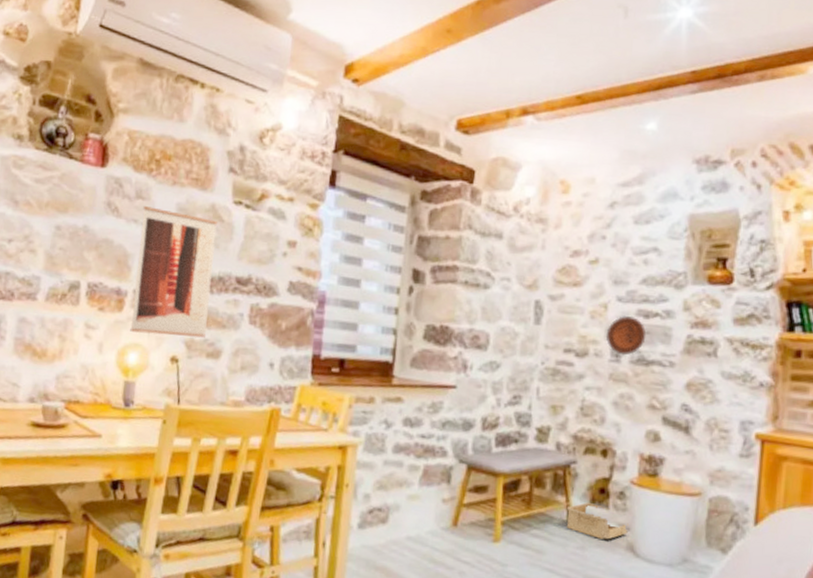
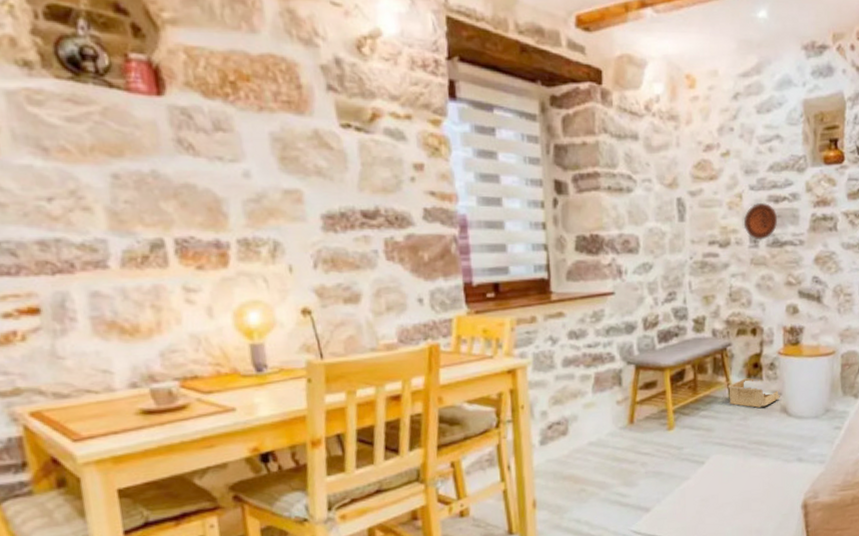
wall art: present [130,206,218,338] -> none [226,139,338,288]

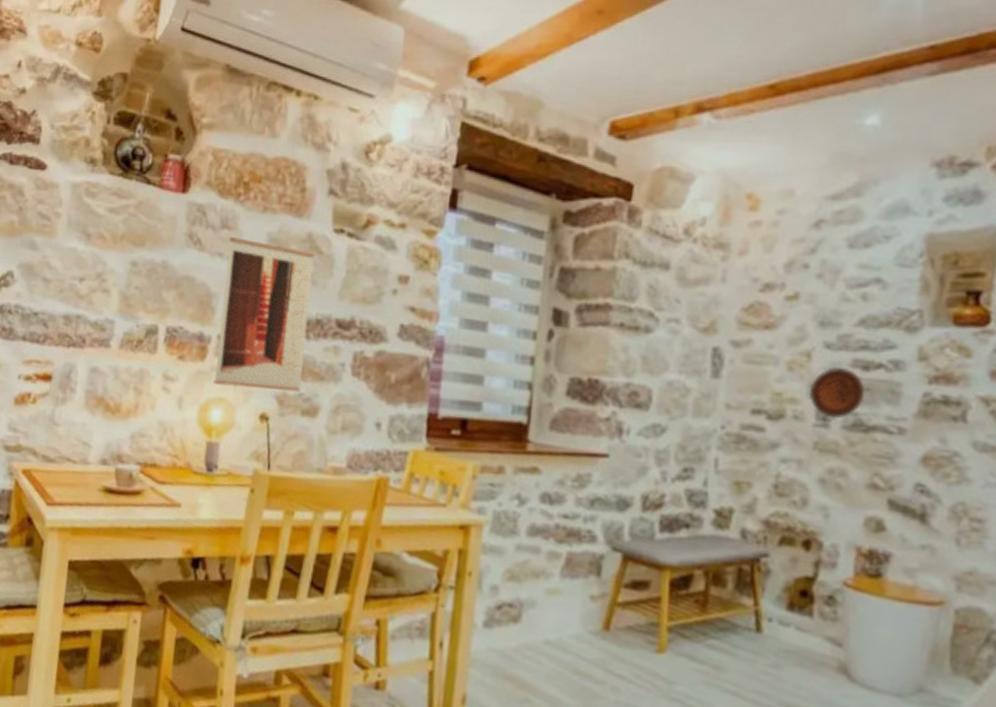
wall art: none [226,139,338,288] -> present [213,237,316,392]
storage bin: present [727,378,780,408] -> none [754,607,841,658]

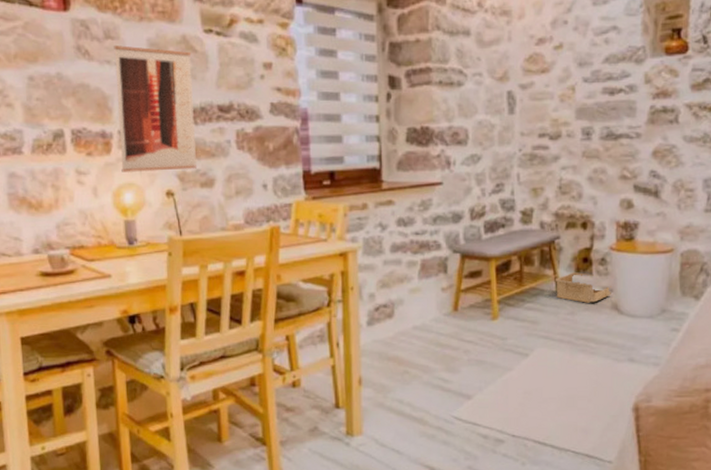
storage bin: none [754,607,841,658] -> present [555,272,611,303]
decorative plate: present [810,367,866,419] -> none [577,94,613,133]

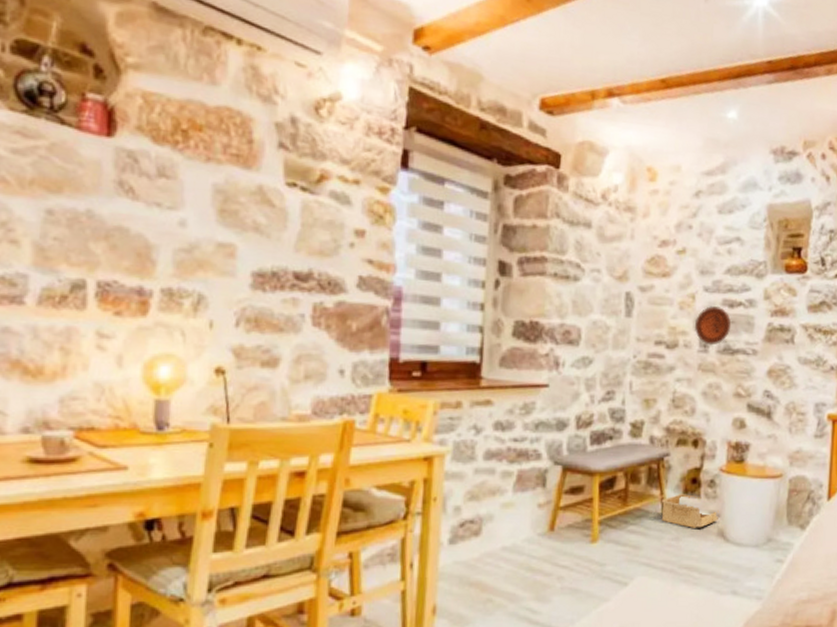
wall art: present [114,45,196,172] -> none [159,186,268,344]
decorative plate: none [577,94,613,133] -> present [695,305,732,346]

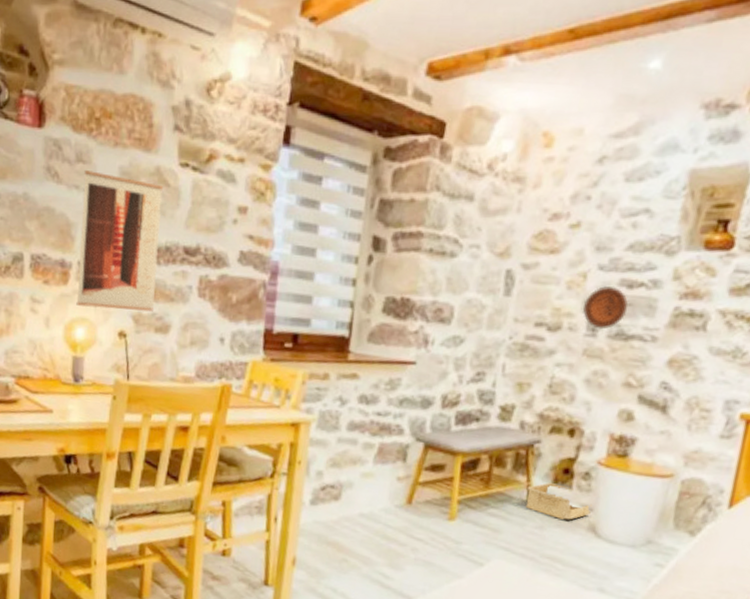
wall art: none [159,186,268,344] -> present [76,170,164,312]

